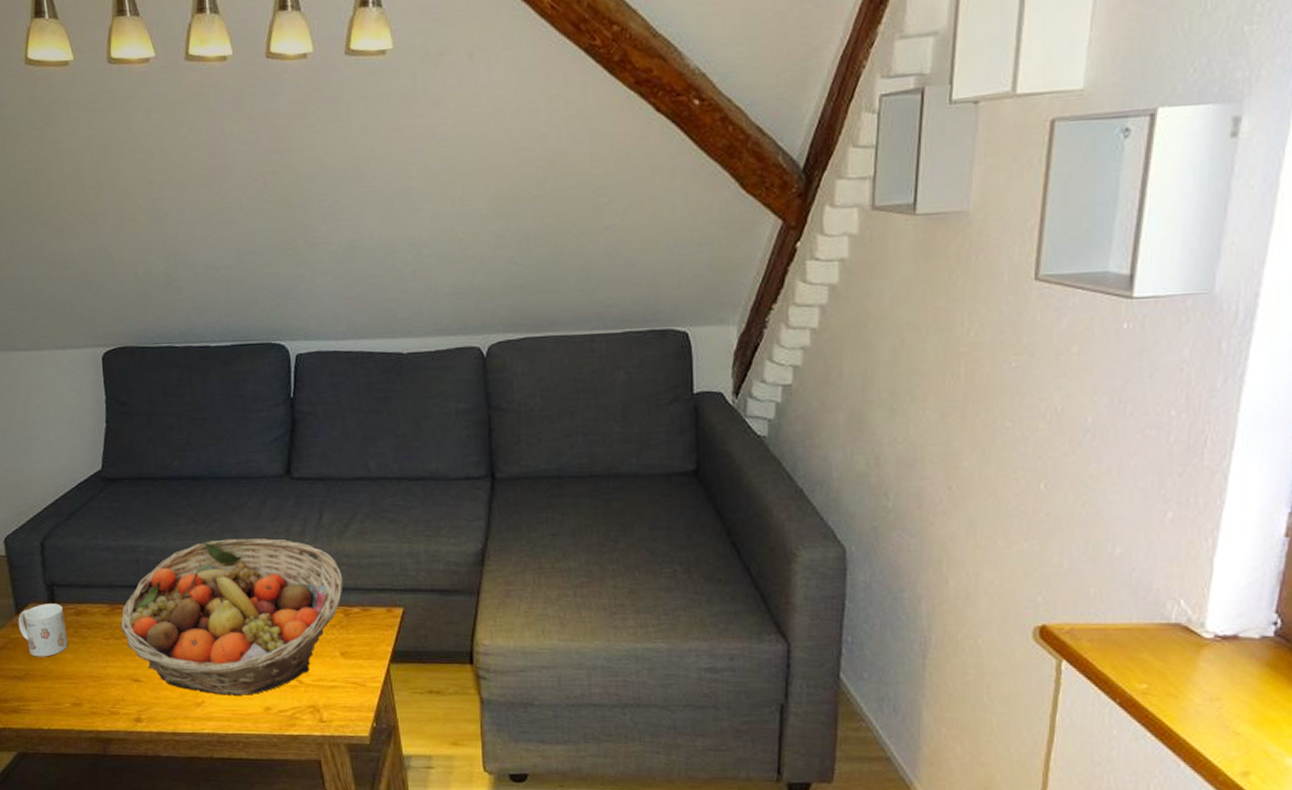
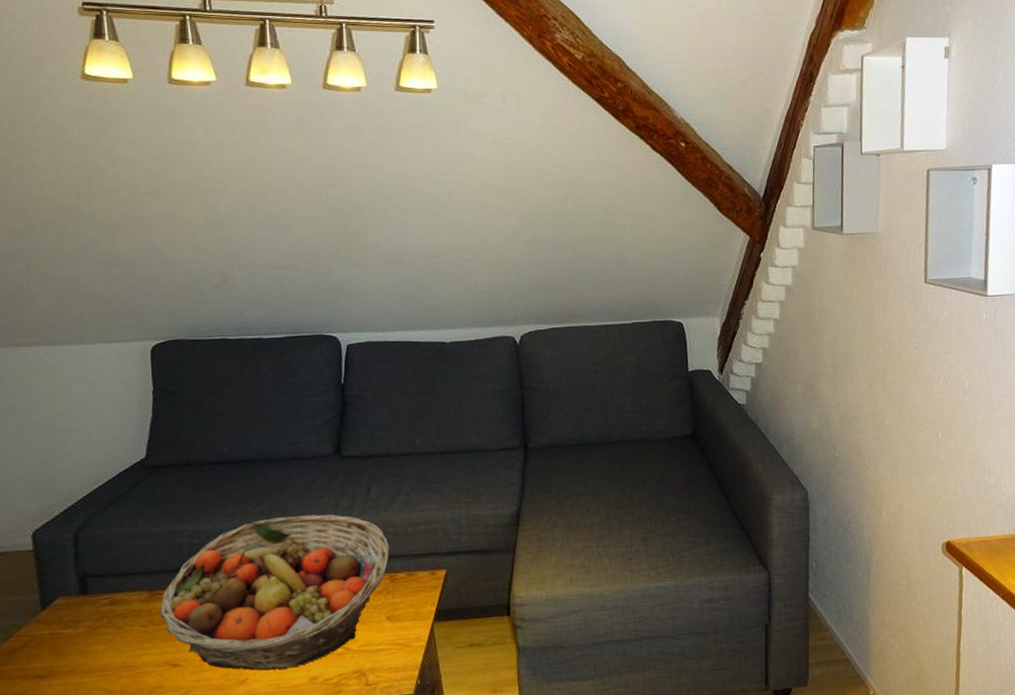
mug: present [18,604,68,657] -> none [43,595,100,653]

